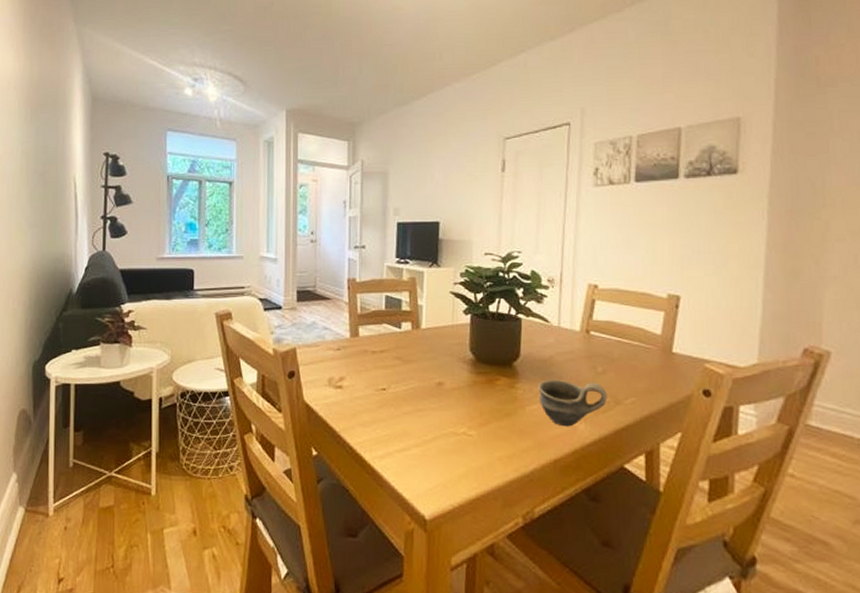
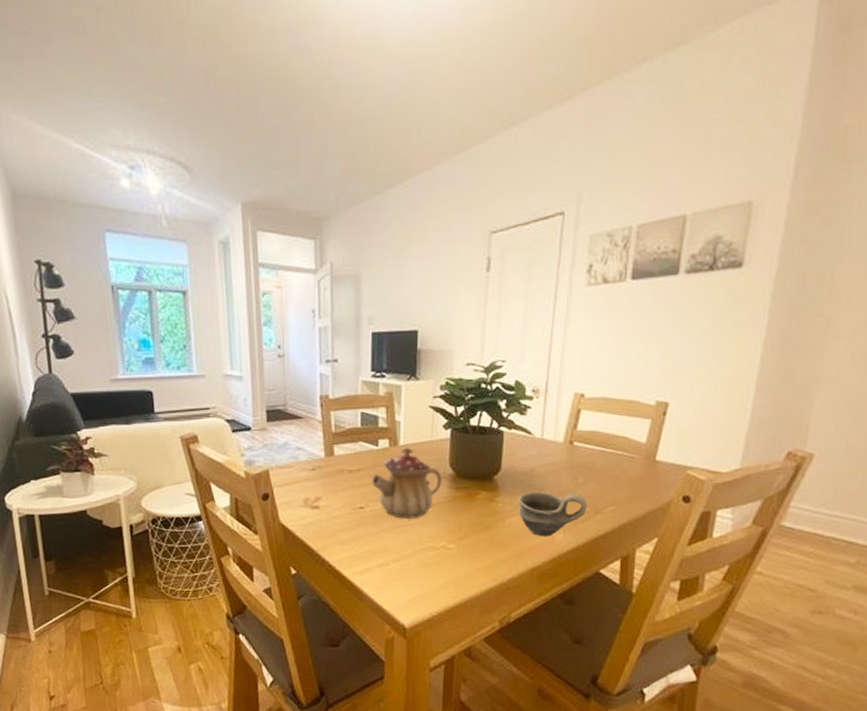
teapot: none [394,330,462,402] -> present [372,447,442,519]

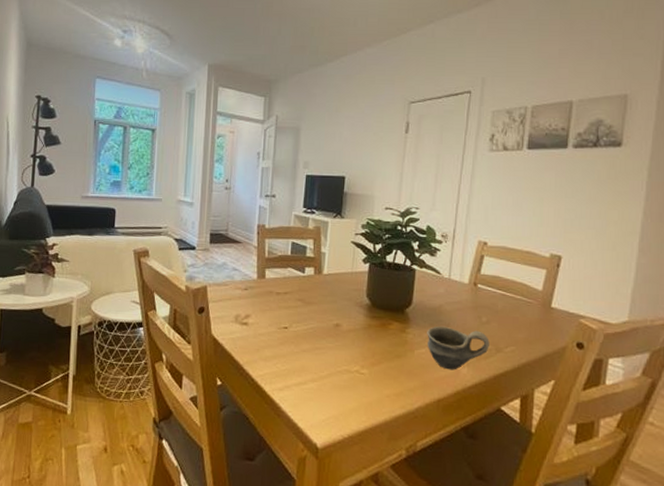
teapot: present [372,447,442,519] -> none [297,276,359,342]

